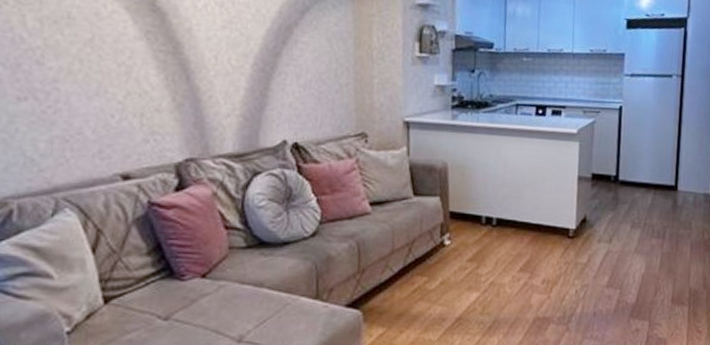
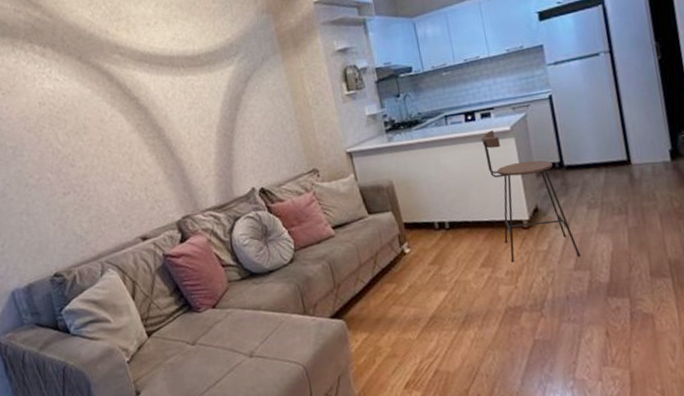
bar stool: none [546,129,615,274] -> present [481,130,581,263]

